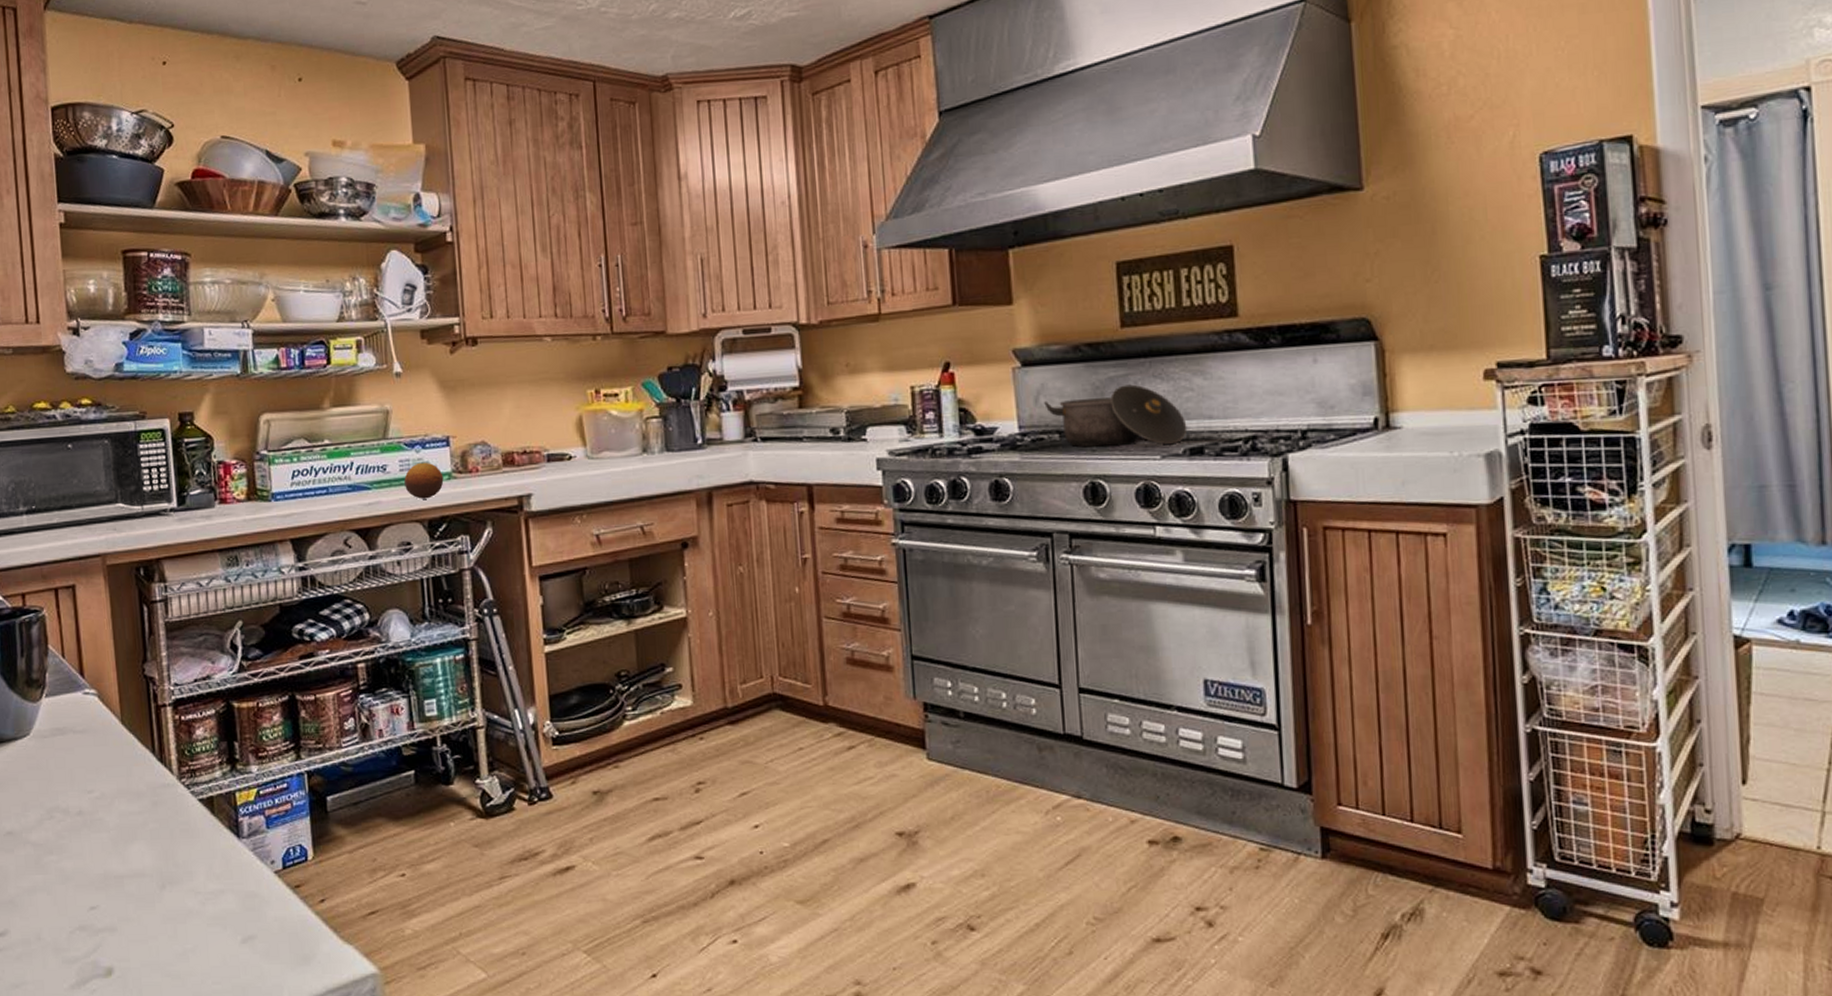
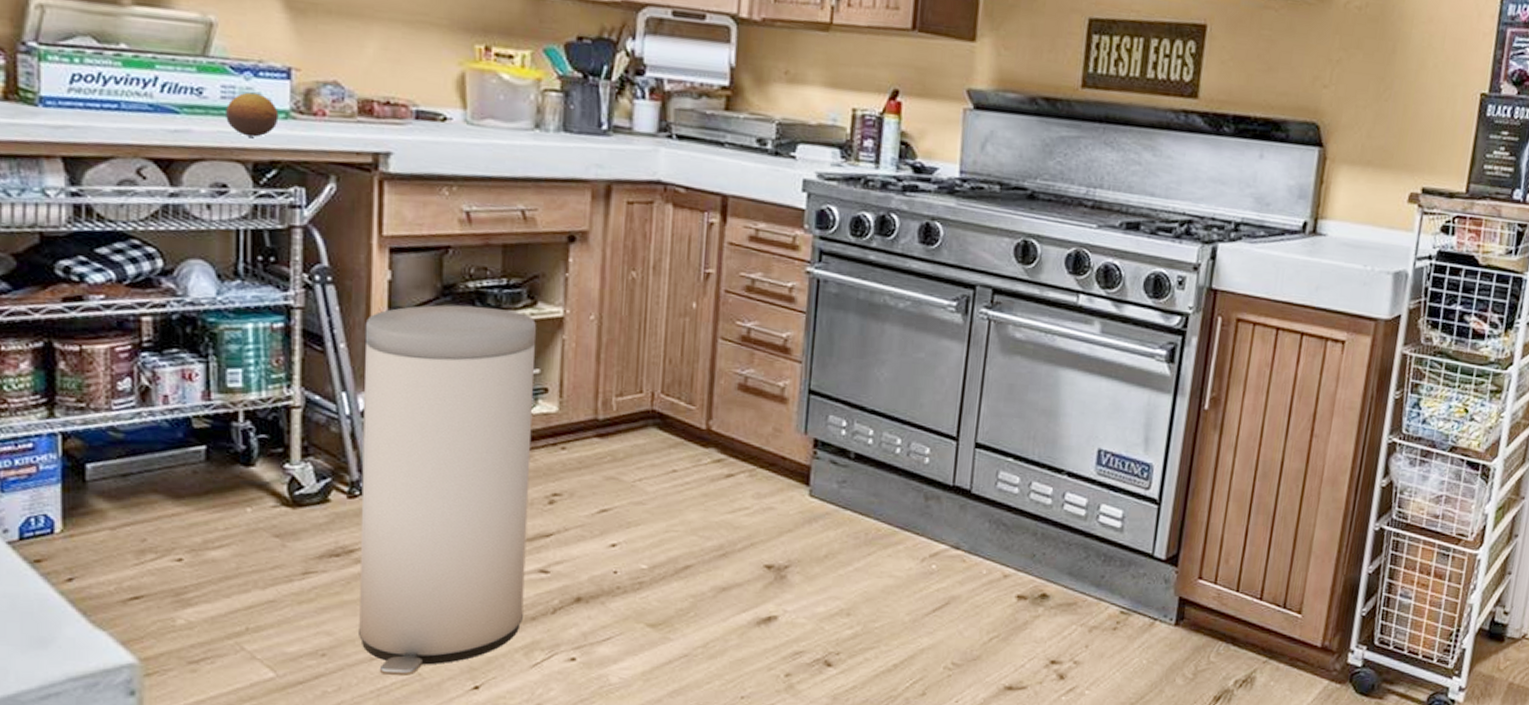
pedal bin: none [526,617,686,970] -> present [359,305,537,677]
cooking pot: present [1044,384,1187,448] -> none [990,147,1129,215]

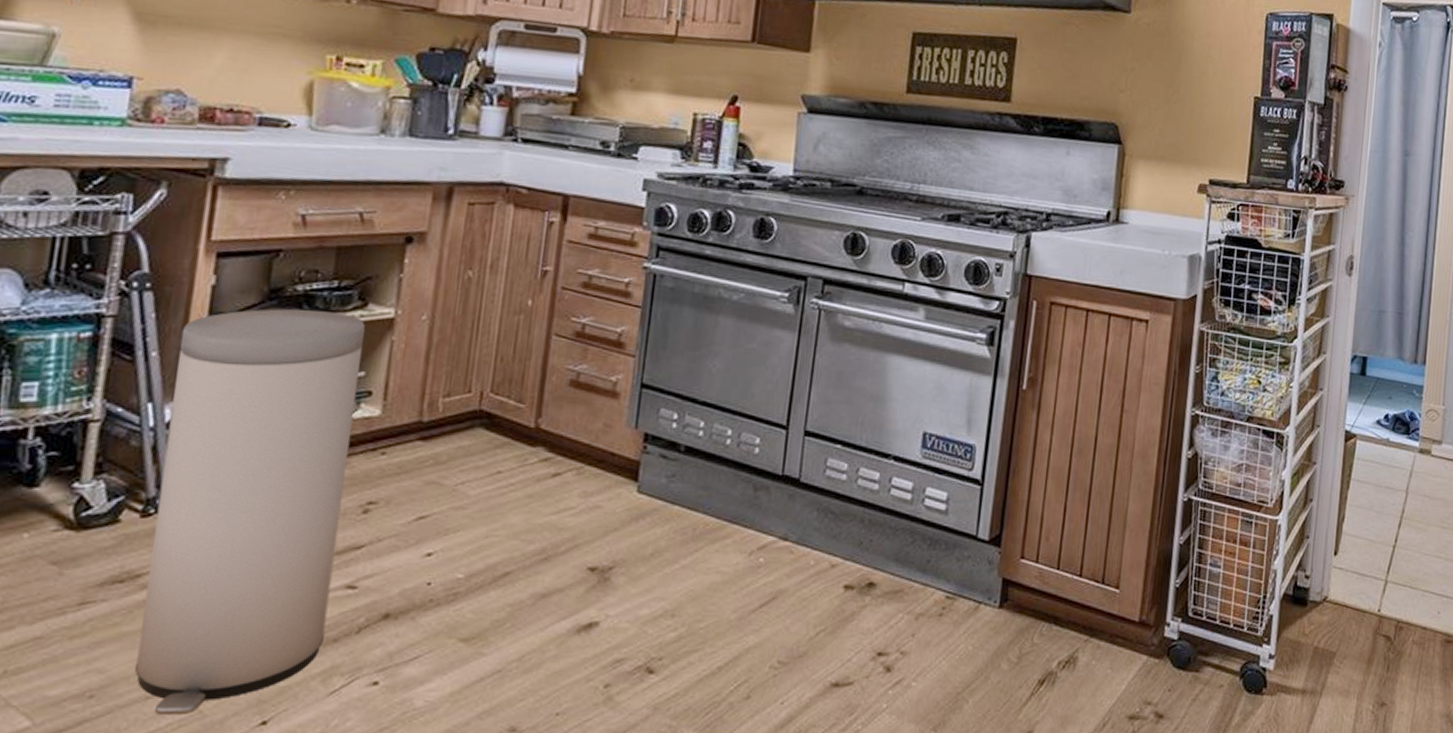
fruit: present [226,92,279,138] -> none [56,100,115,145]

